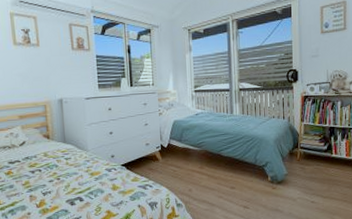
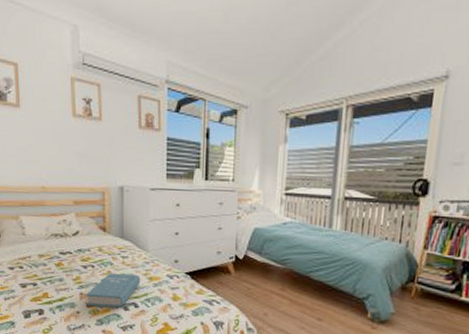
book: none [36,172,84,206] -> present [86,273,141,308]

